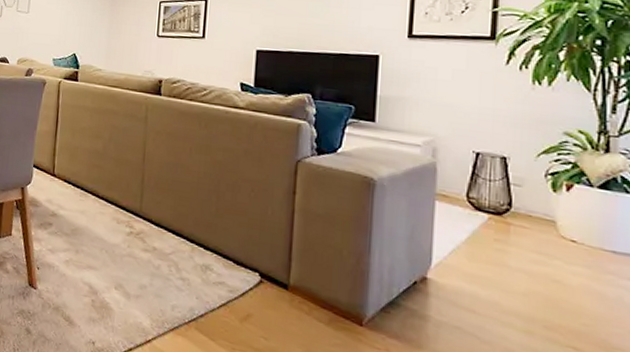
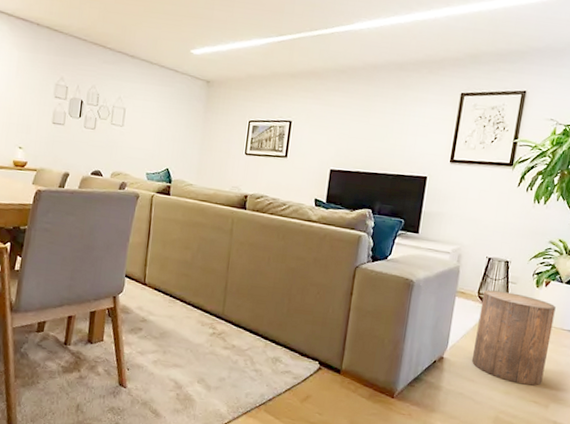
stool: none [468,193,587,326] -> present [471,290,556,386]

